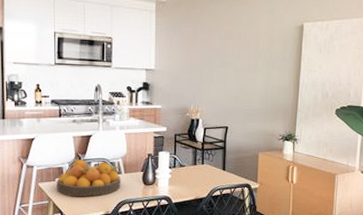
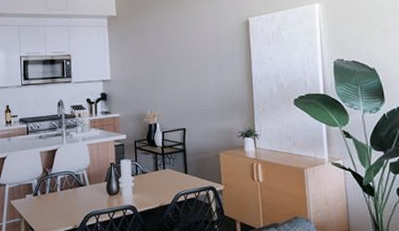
fruit bowl: present [57,160,121,197] -> none [27,175,87,213]

